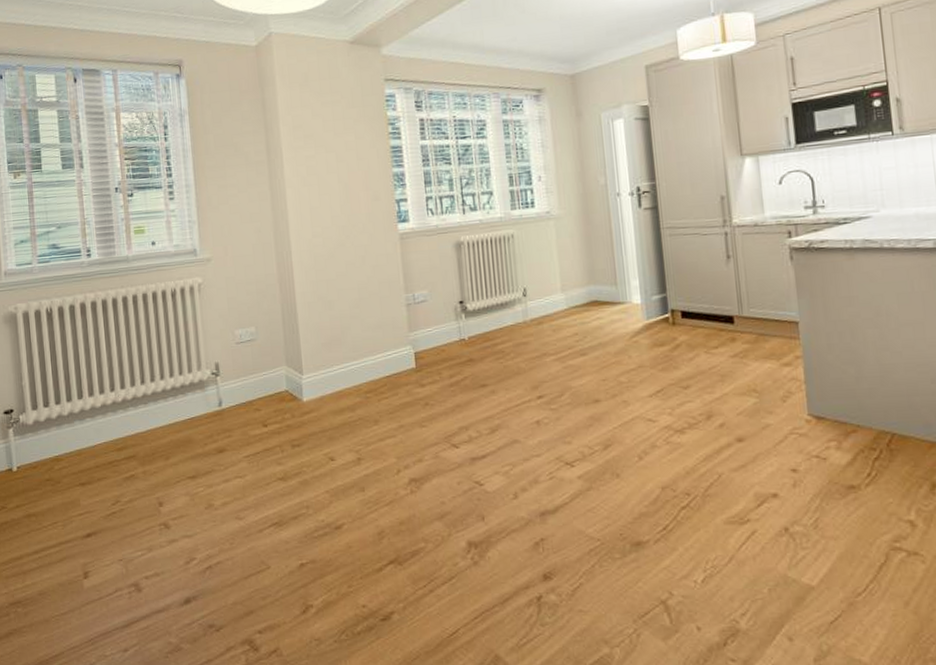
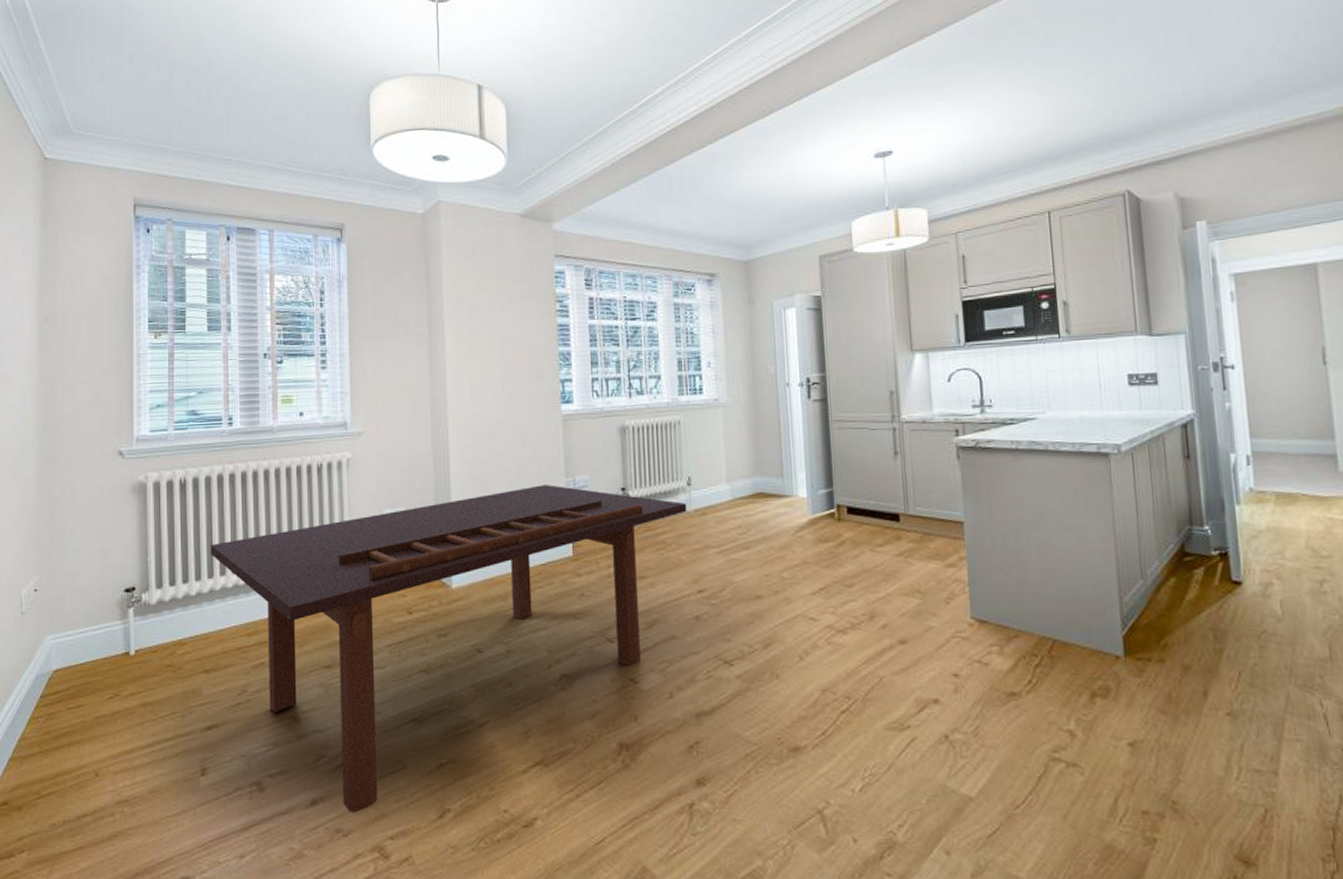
dining table: none [78,301,524,610] -> present [210,485,687,813]

